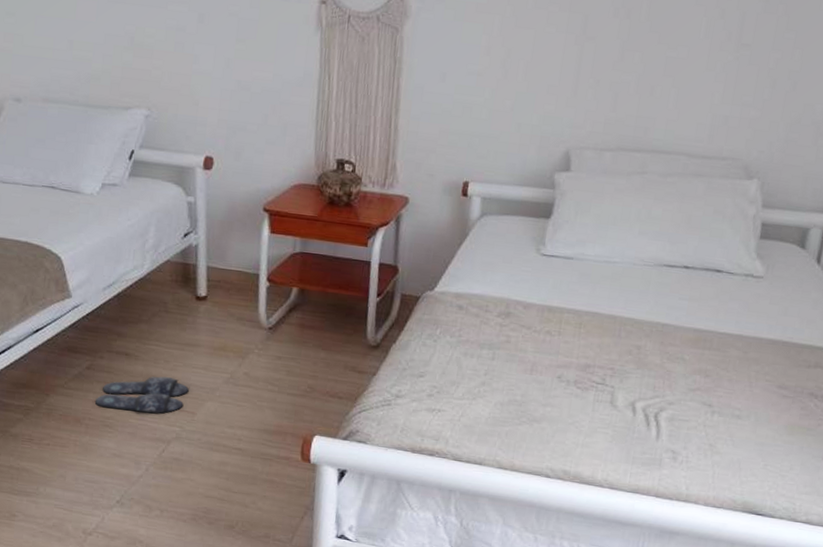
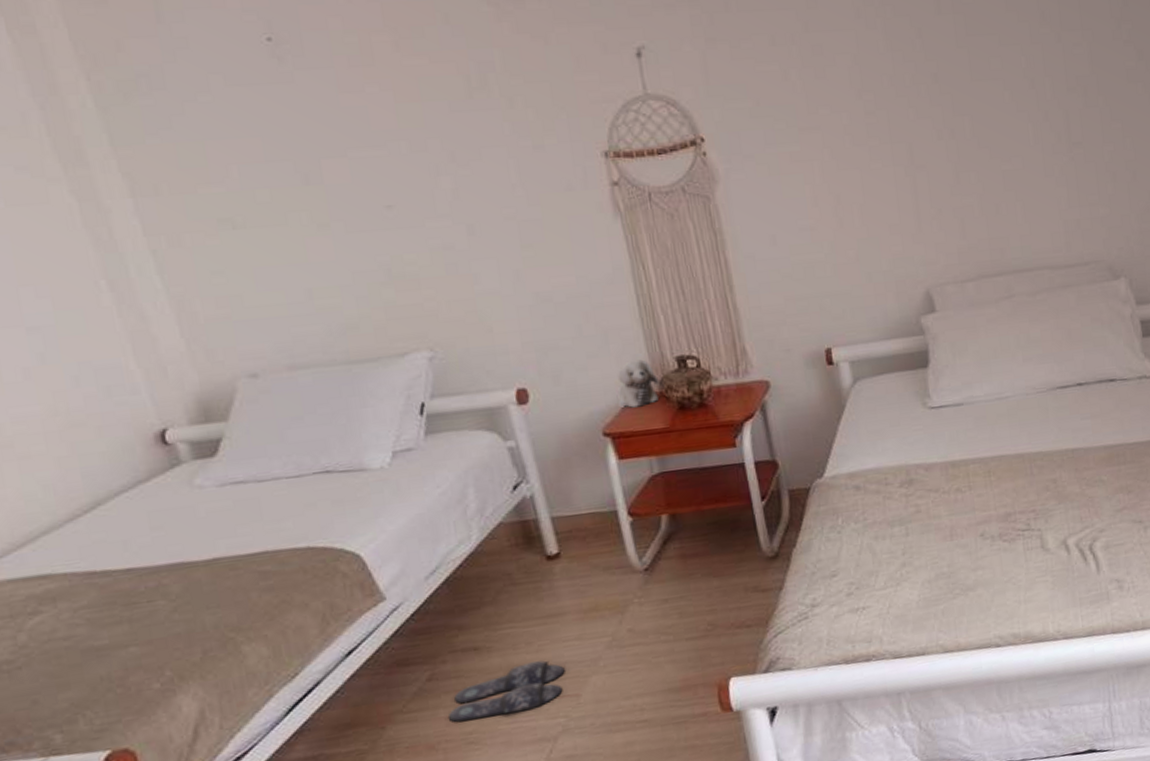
plush toy: none [280,153,319,194] -> present [616,359,659,408]

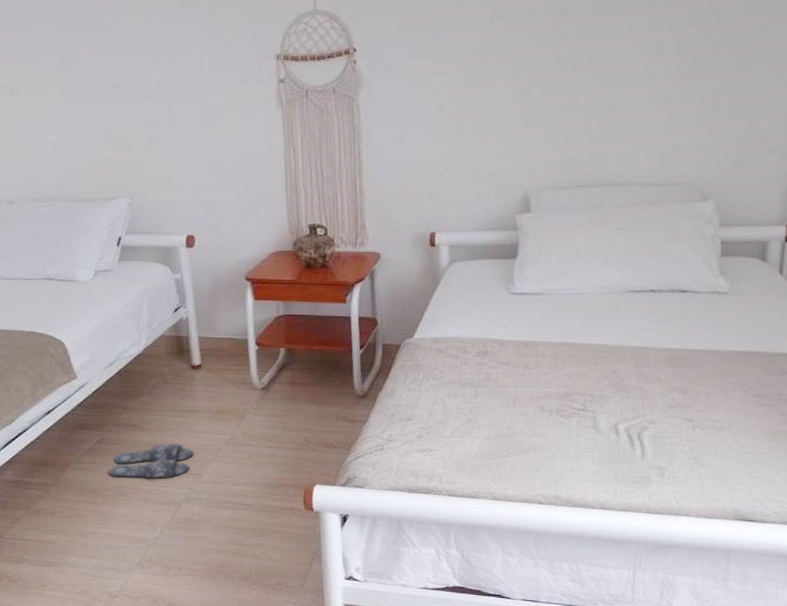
plush toy: present [616,359,659,408] -> none [259,223,293,261]

